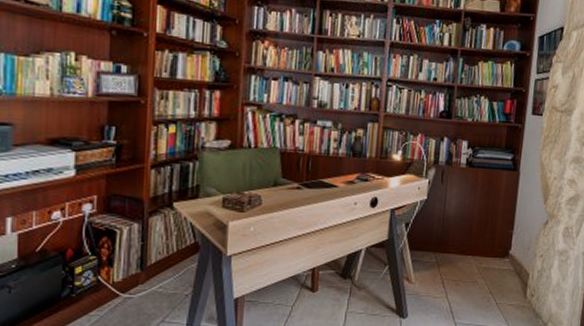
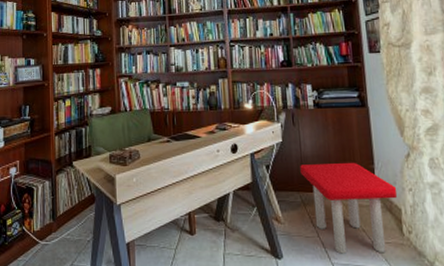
stool: none [440,225,530,314] -> present [300,162,398,254]

